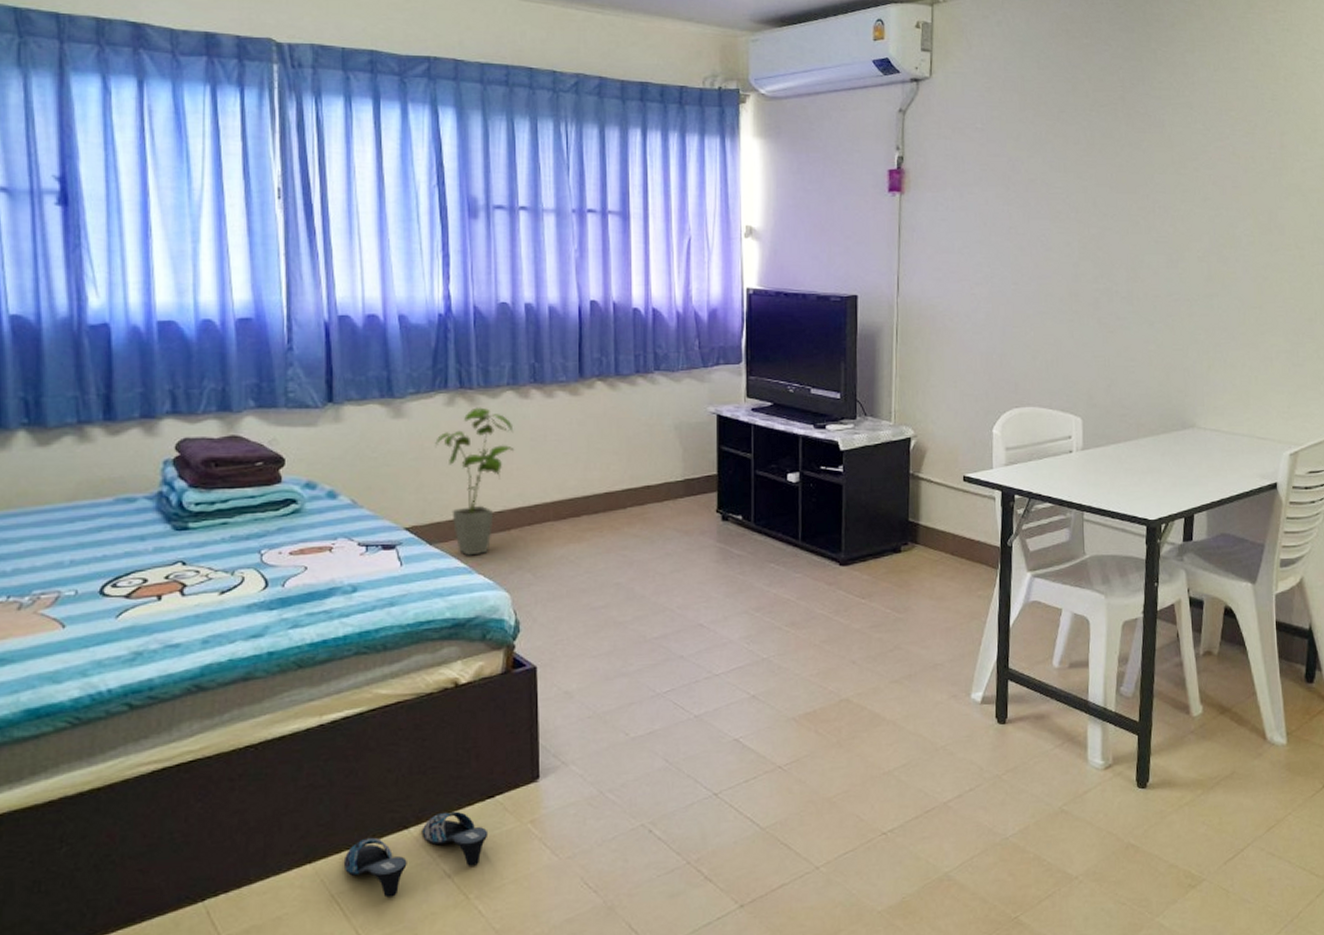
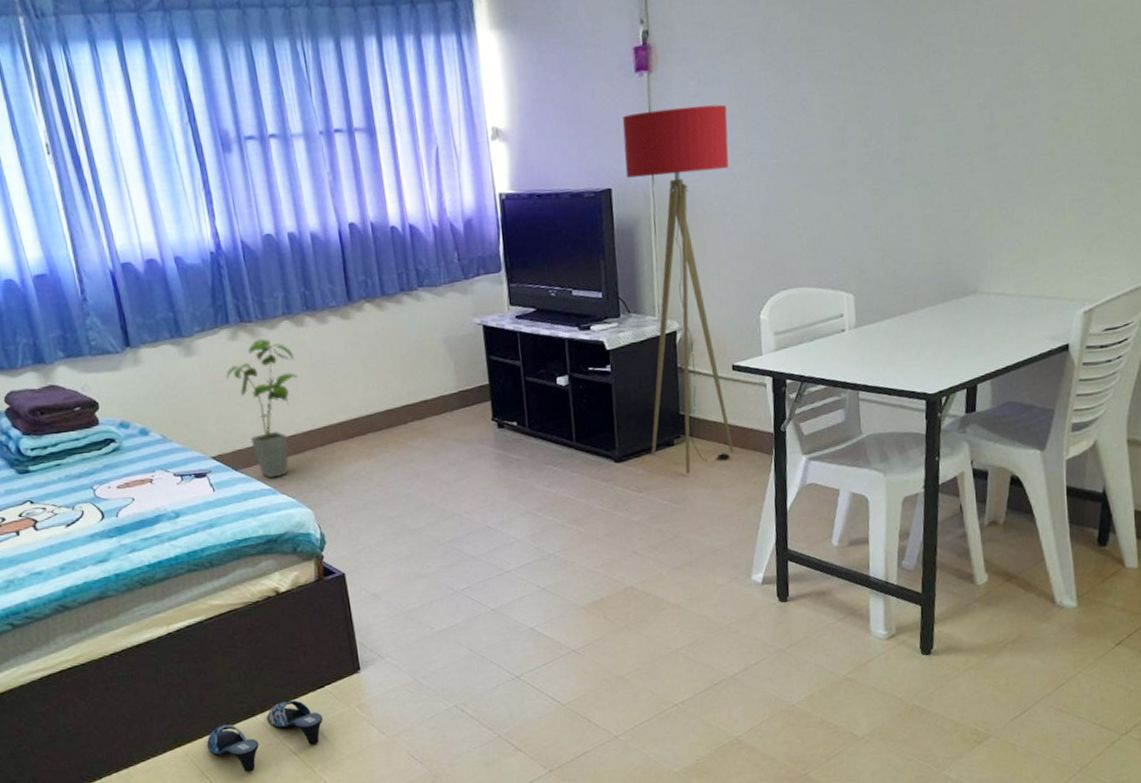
floor lamp: none [872,228,972,583] -> present [622,104,735,475]

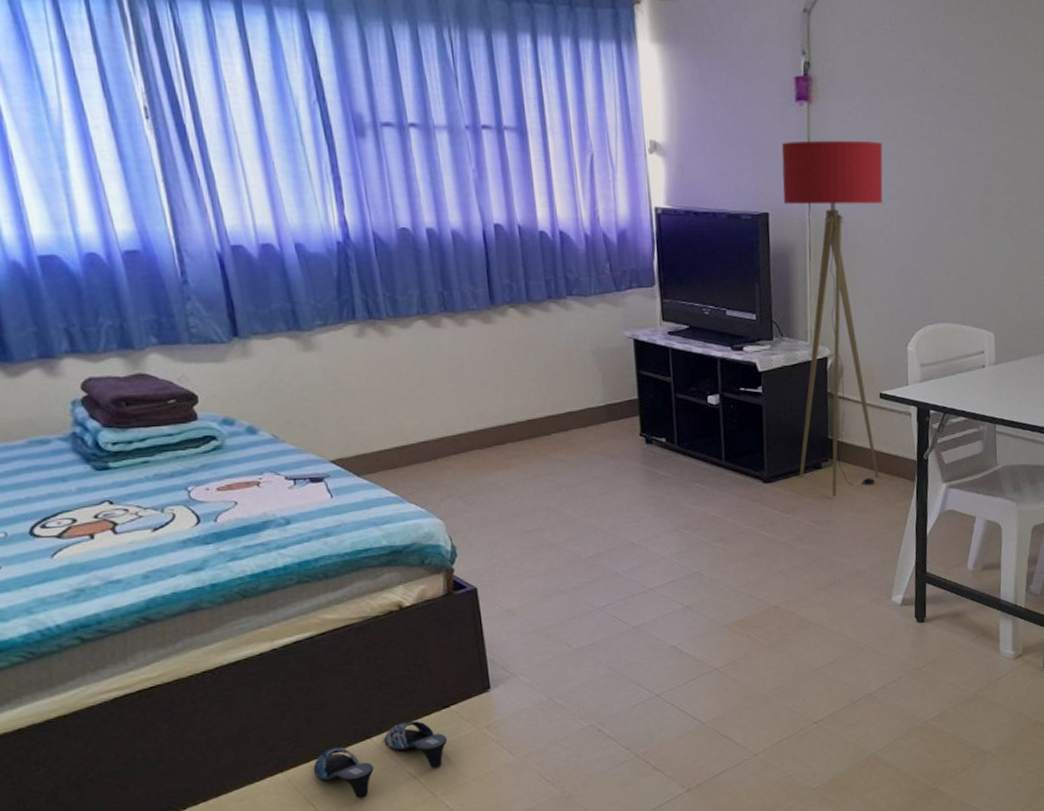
house plant: present [226,338,298,479] -> none [350,338,432,486]

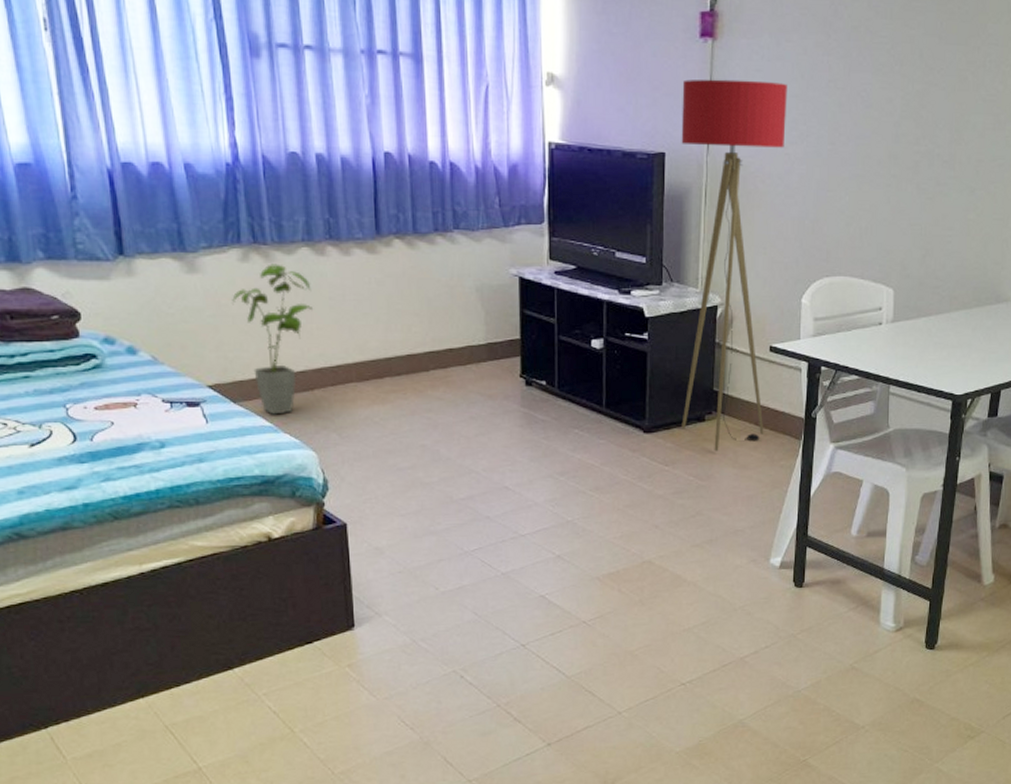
slippers: present [312,720,448,799] -> none [174,654,309,729]
house plant: none [350,338,432,486] -> present [232,264,313,415]

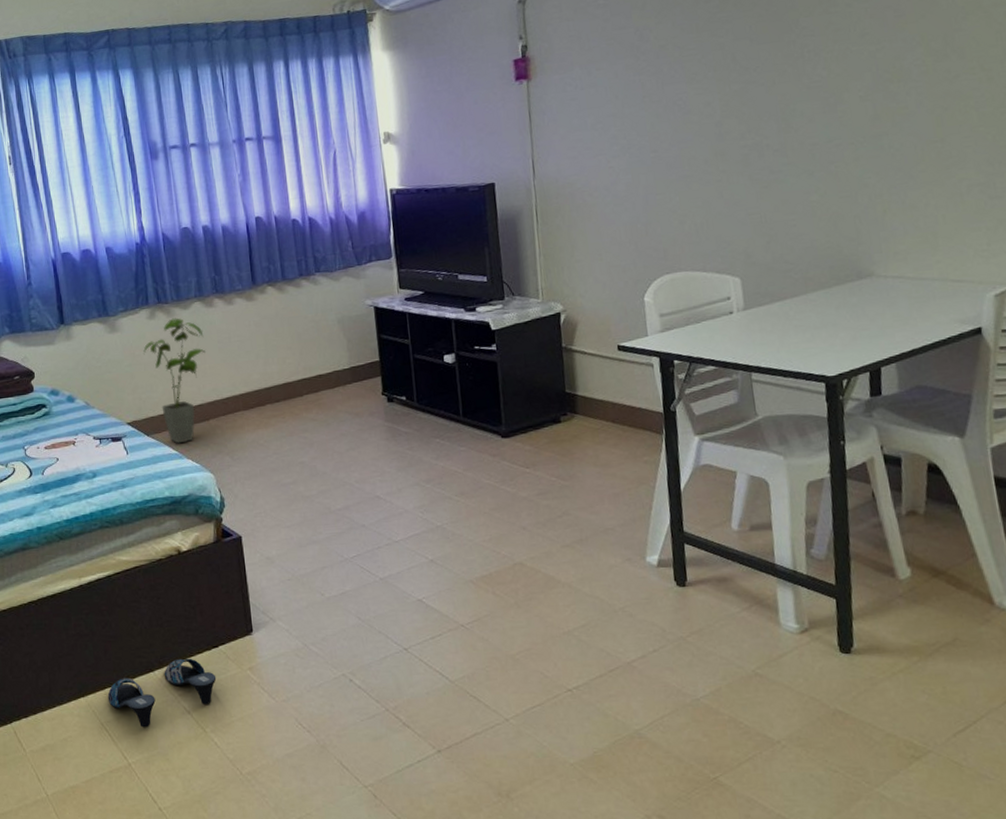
slippers: none [174,654,309,729] -> present [107,658,217,728]
floor lamp: present [681,79,788,452] -> none [504,106,623,452]

